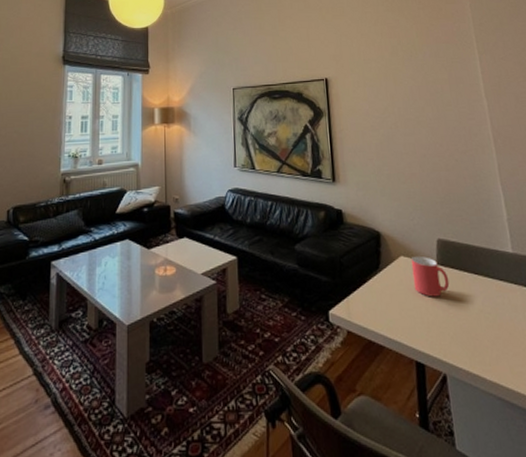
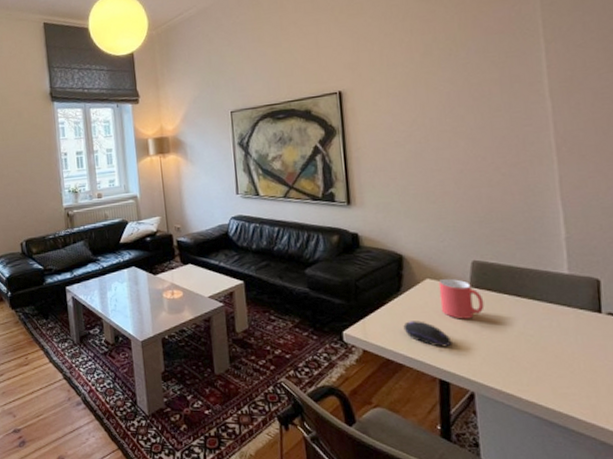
computer mouse: none [382,299,425,327] -> present [403,321,452,347]

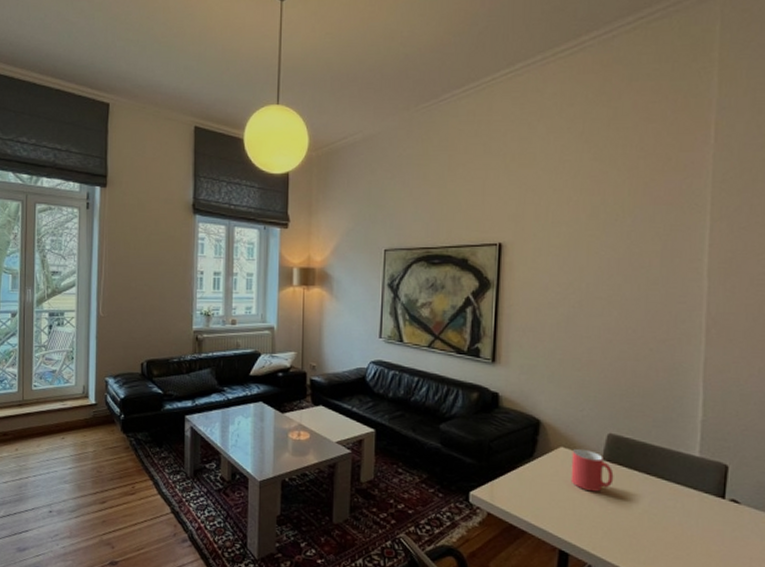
computer mouse: present [403,321,452,347] -> none [531,488,577,518]

